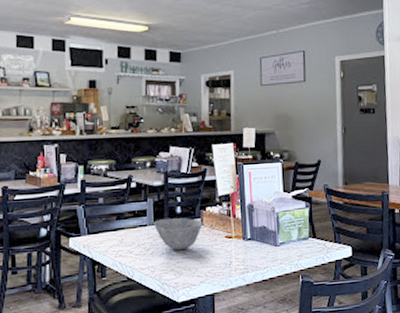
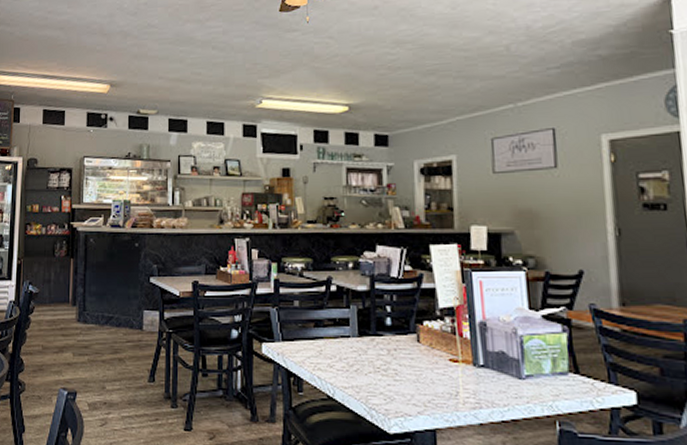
bowl: present [154,217,203,251] -> none [358,330,419,371]

